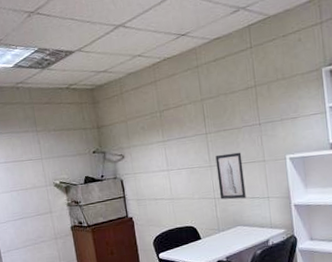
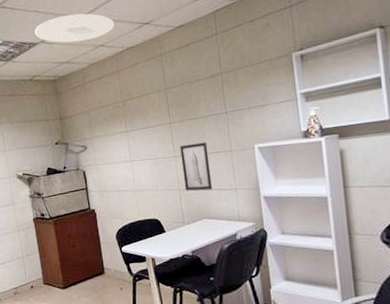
ceiling light: none [71,23,152,52] -> present [34,13,115,43]

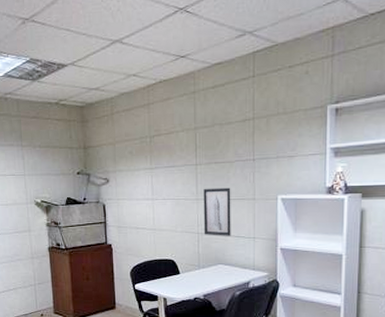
ceiling light: present [34,13,115,43] -> none [64,37,150,68]

